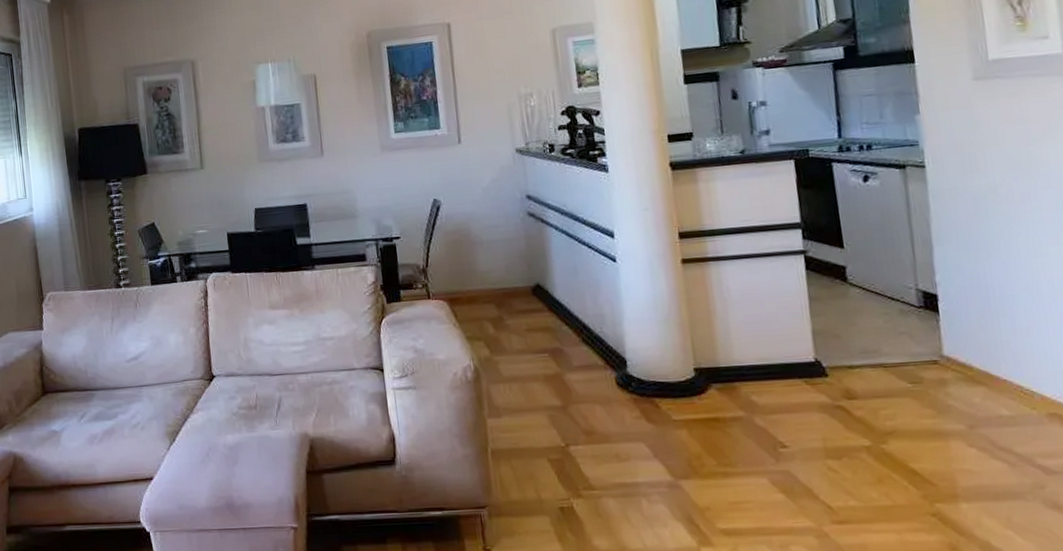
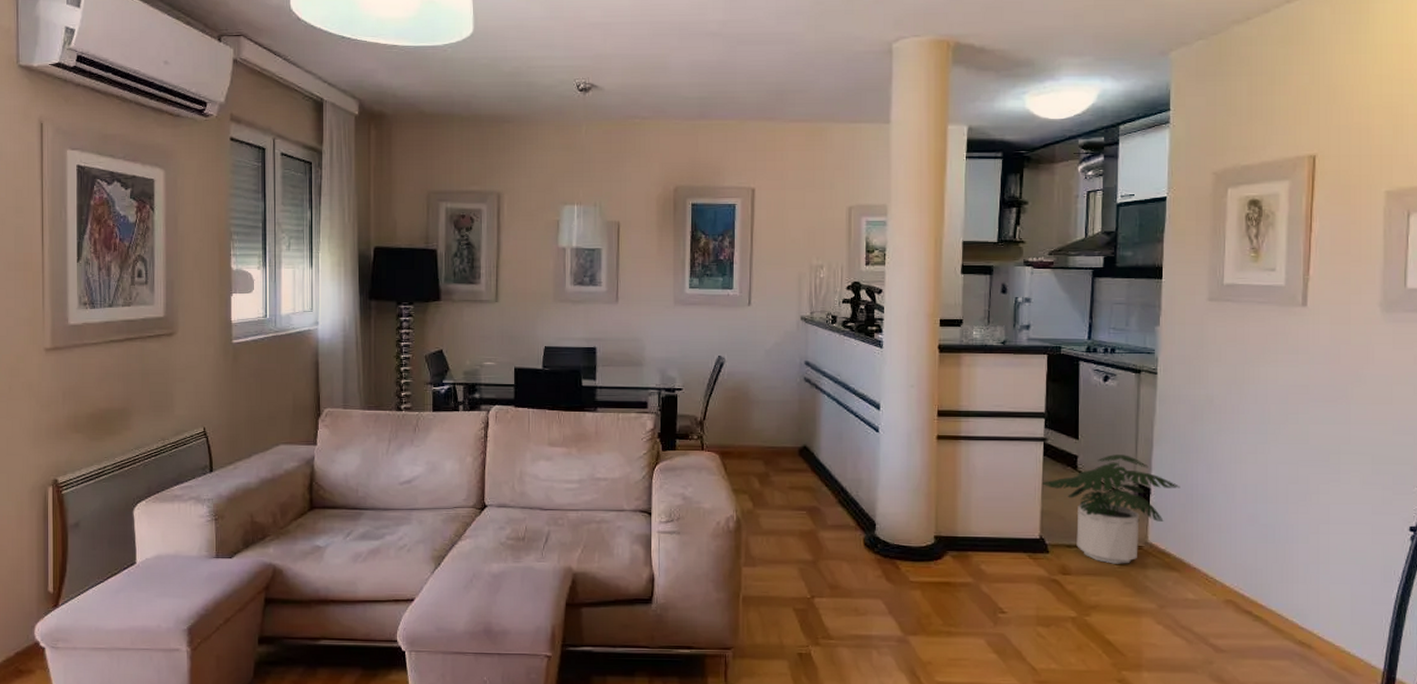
potted plant: none [808,260,973,383] -> present [1041,455,1180,564]

